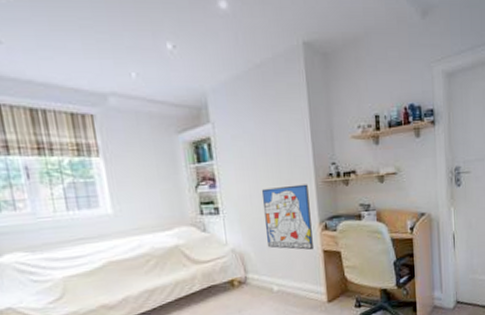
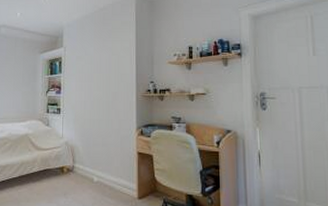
wall art: present [261,184,313,250] -> none [93,96,130,151]

